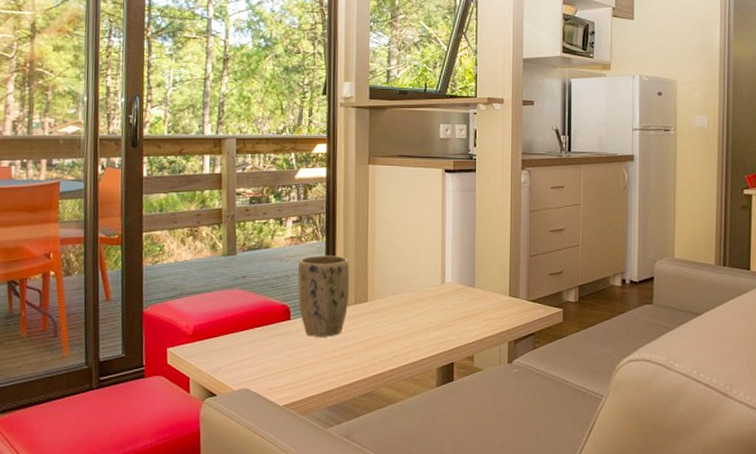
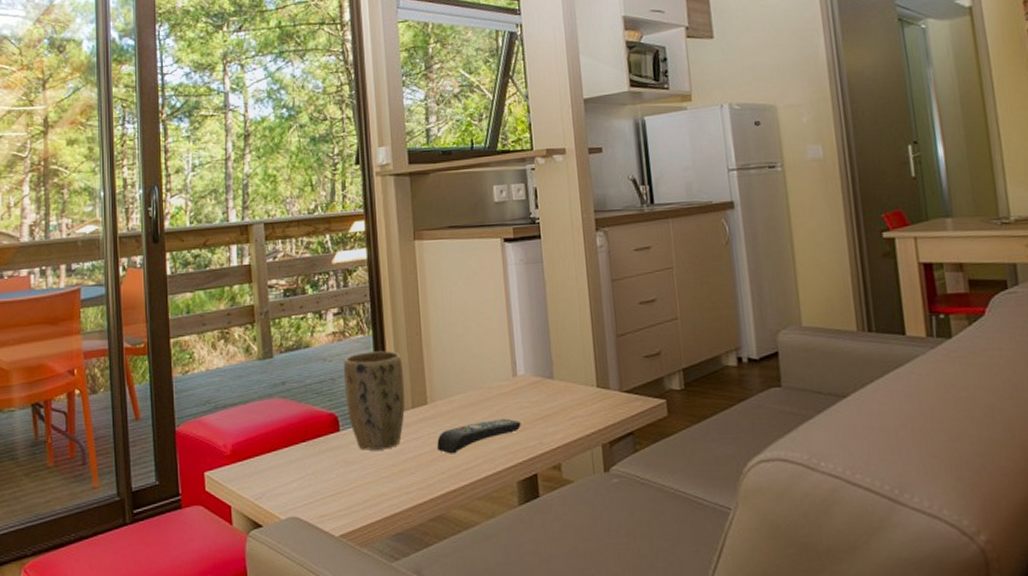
remote control: none [373,316,445,343] -> present [437,418,521,454]

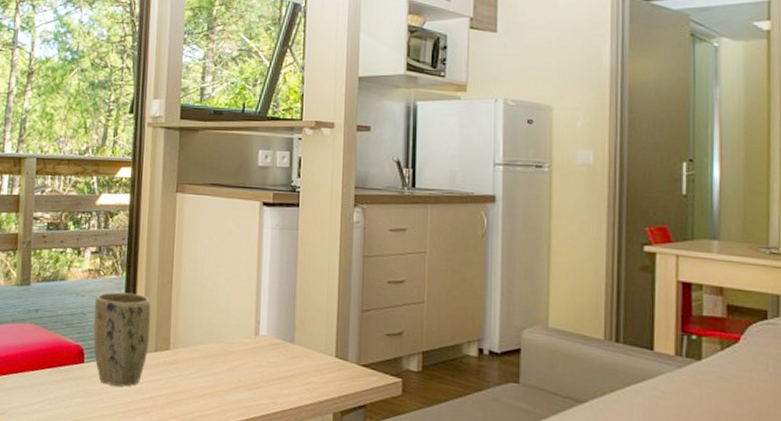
remote control: present [437,418,521,454] -> none [174,373,257,401]

